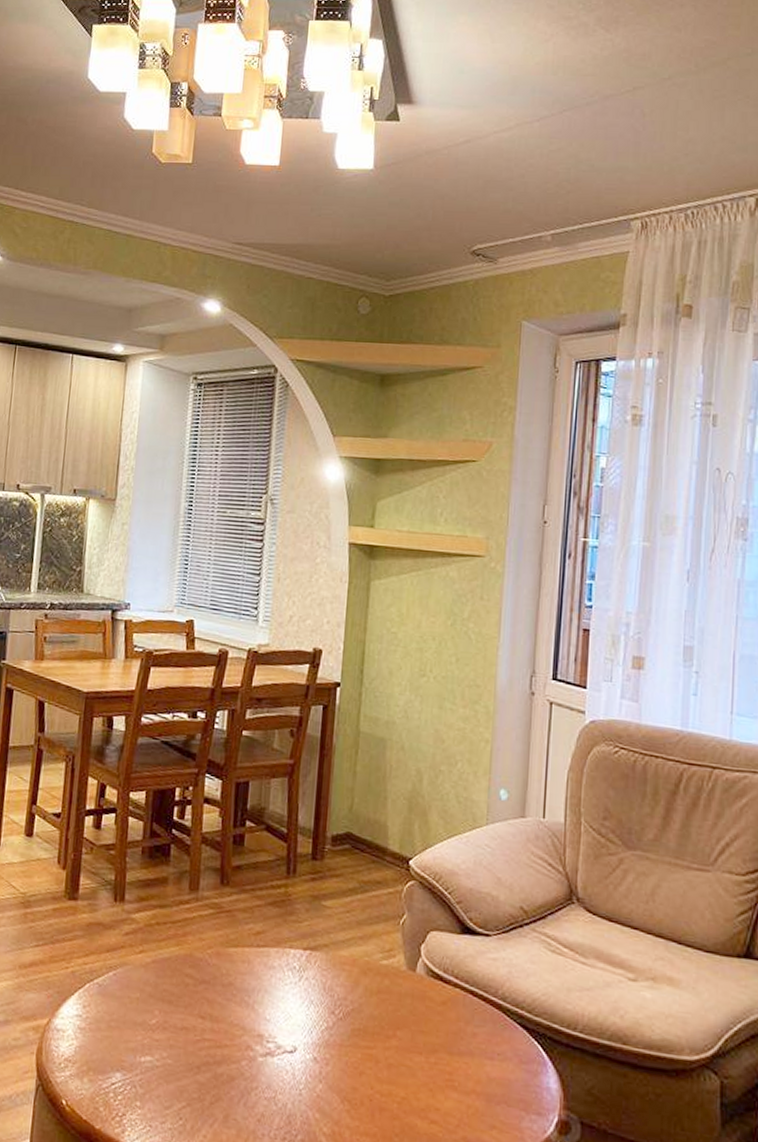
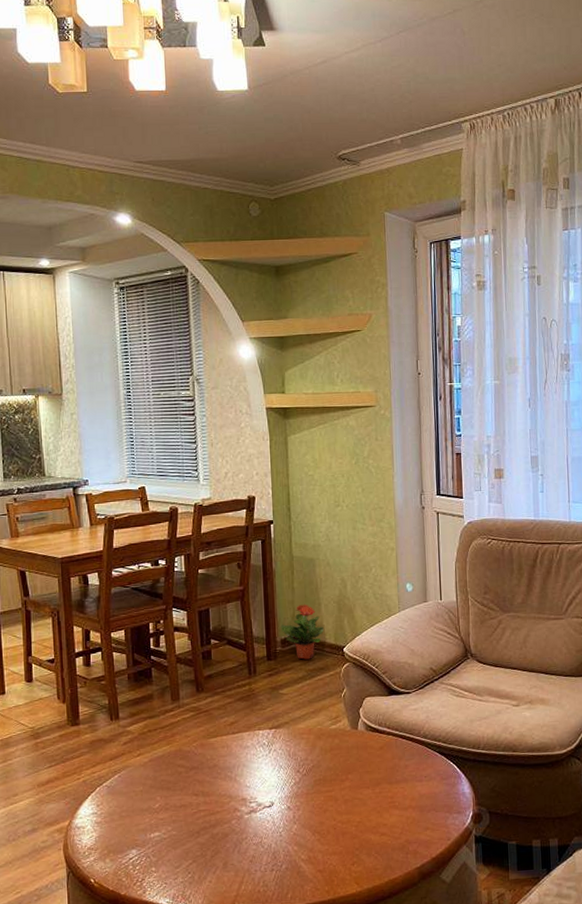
potted plant: none [333,794,387,868] -> present [280,603,324,660]

